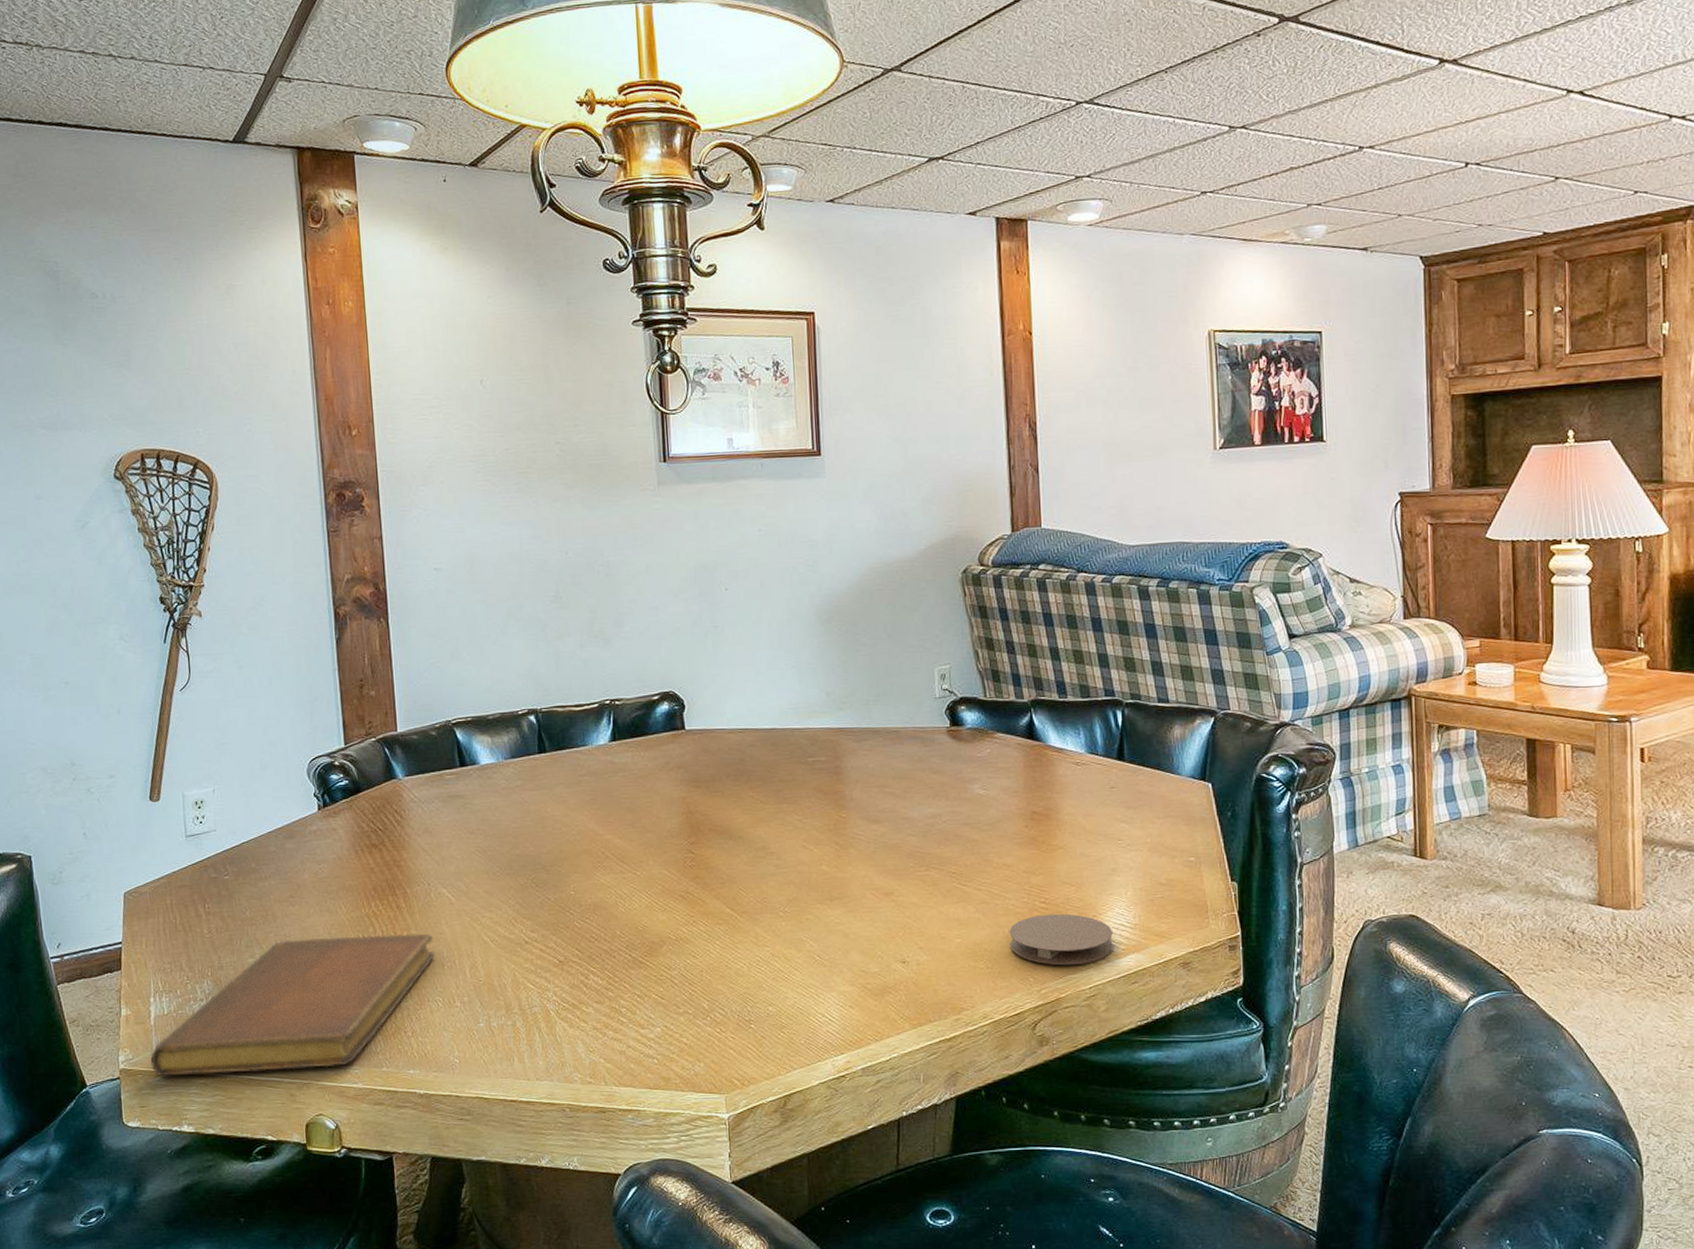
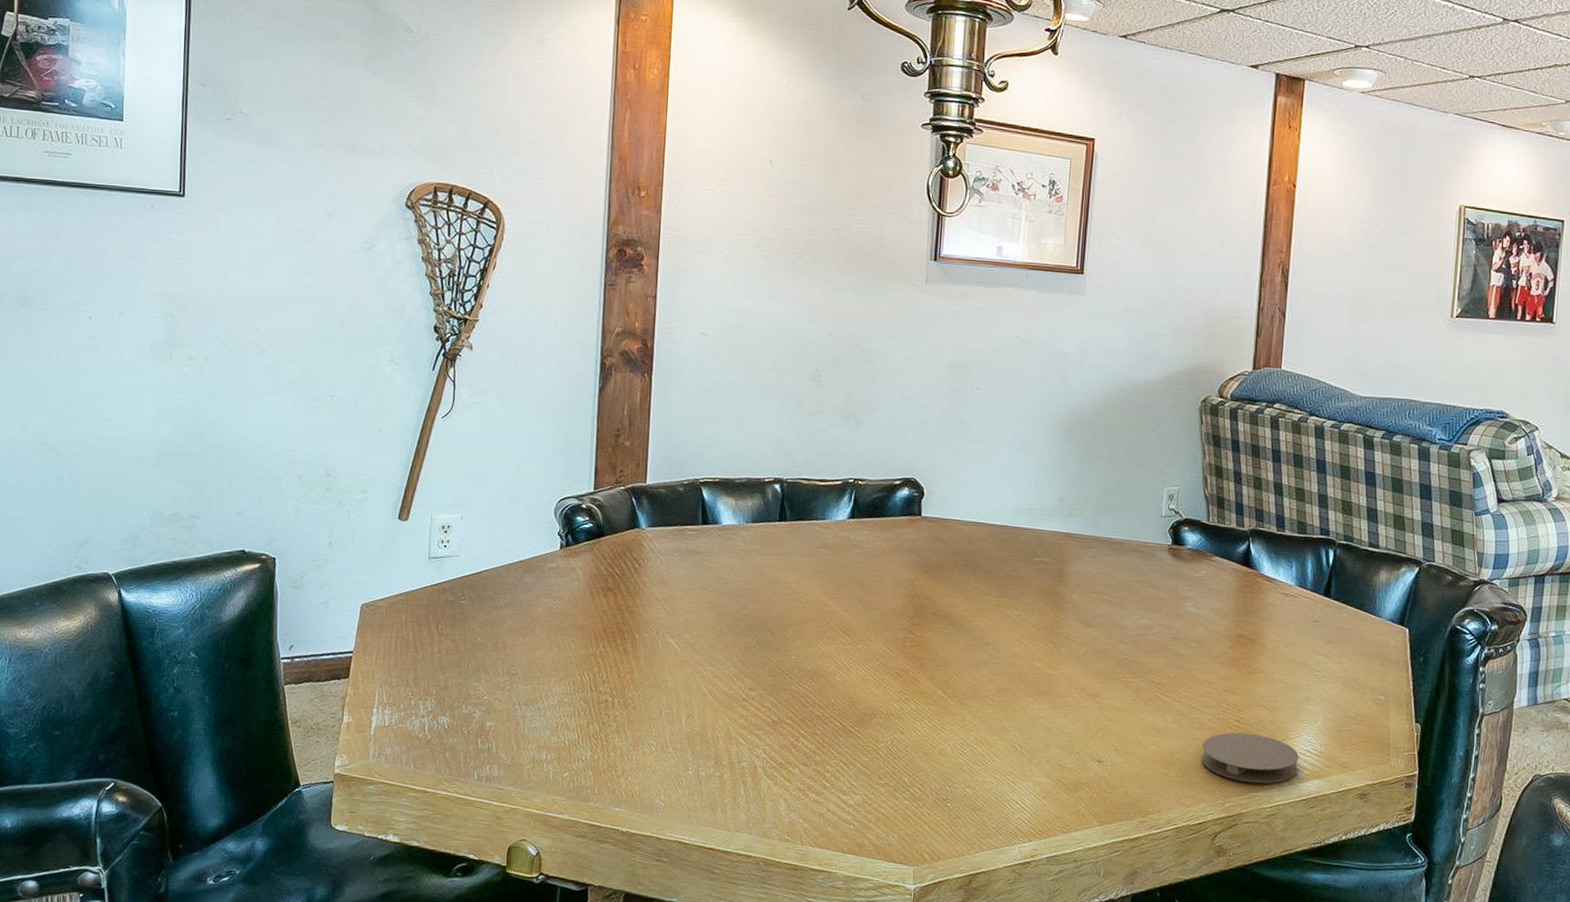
notebook: present [150,933,435,1077] -> none [365,669,655,796]

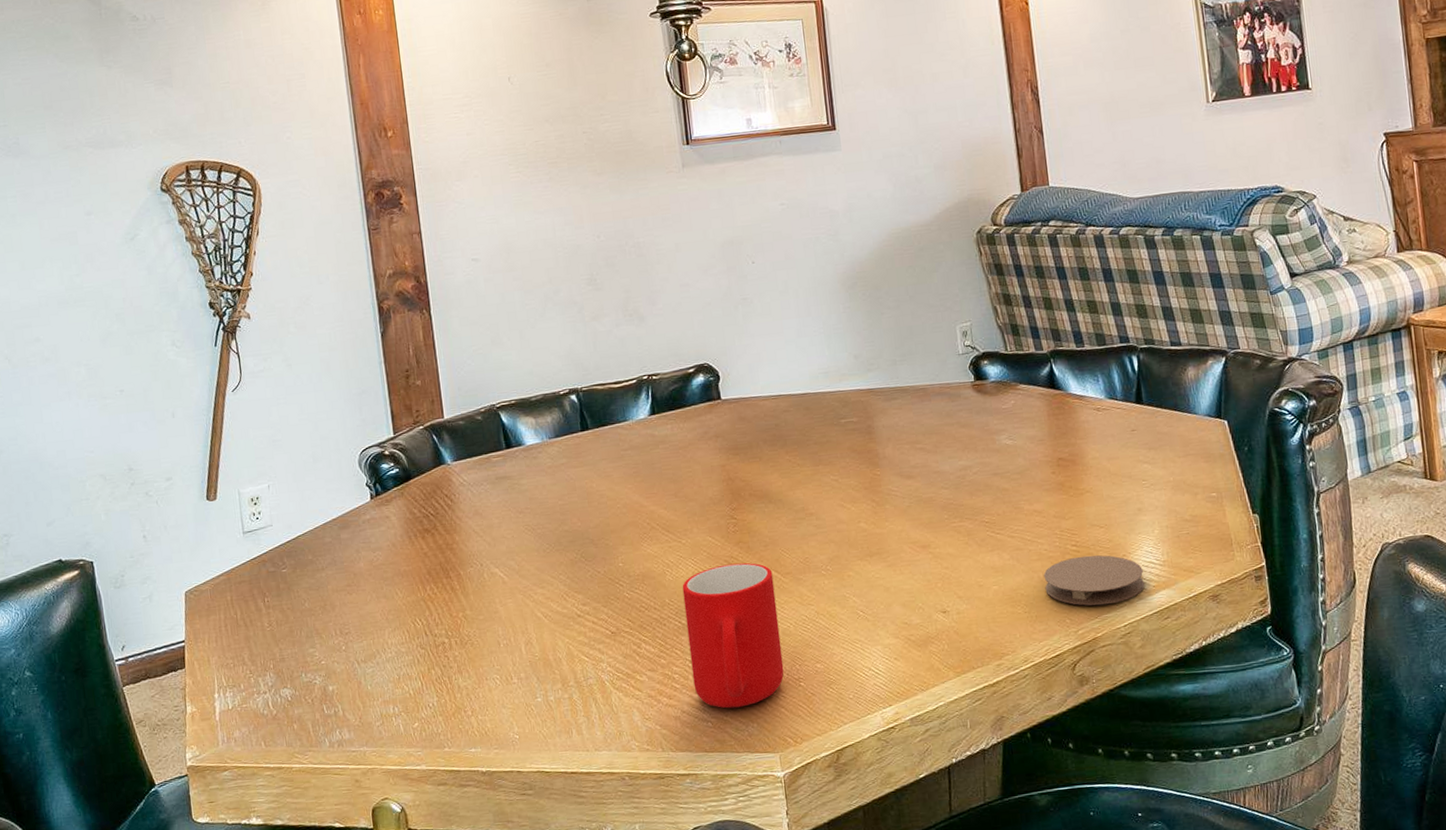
cup: none [843,676,940,817] -> present [682,562,784,709]

